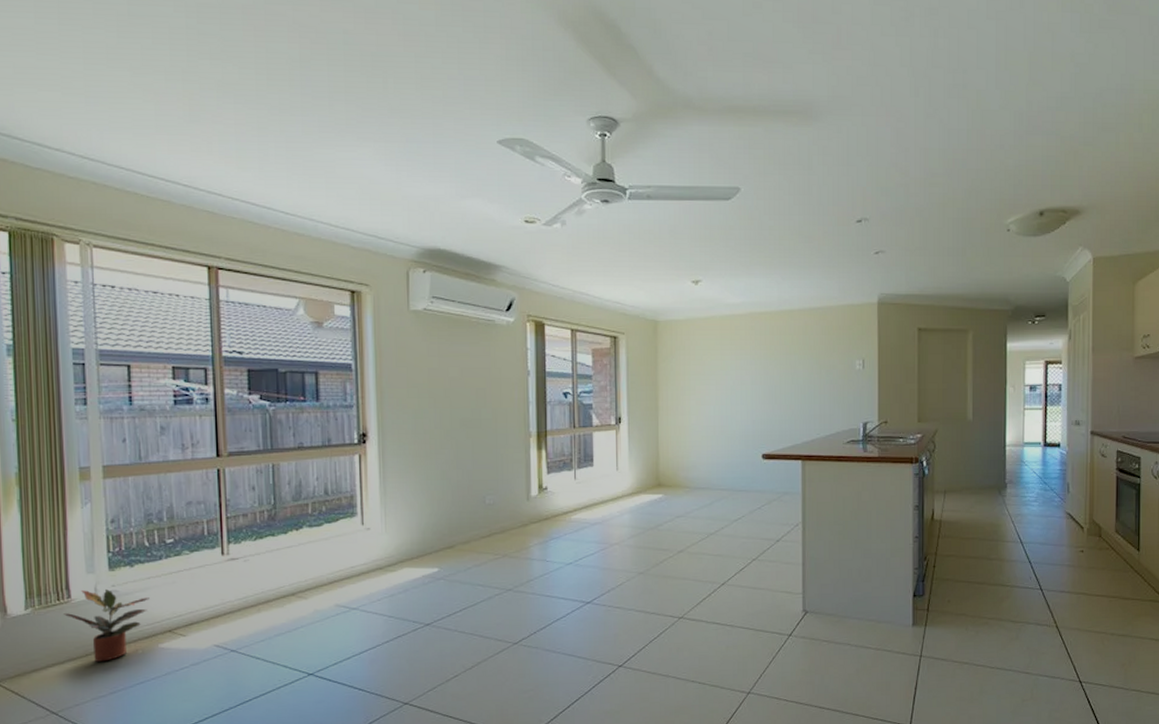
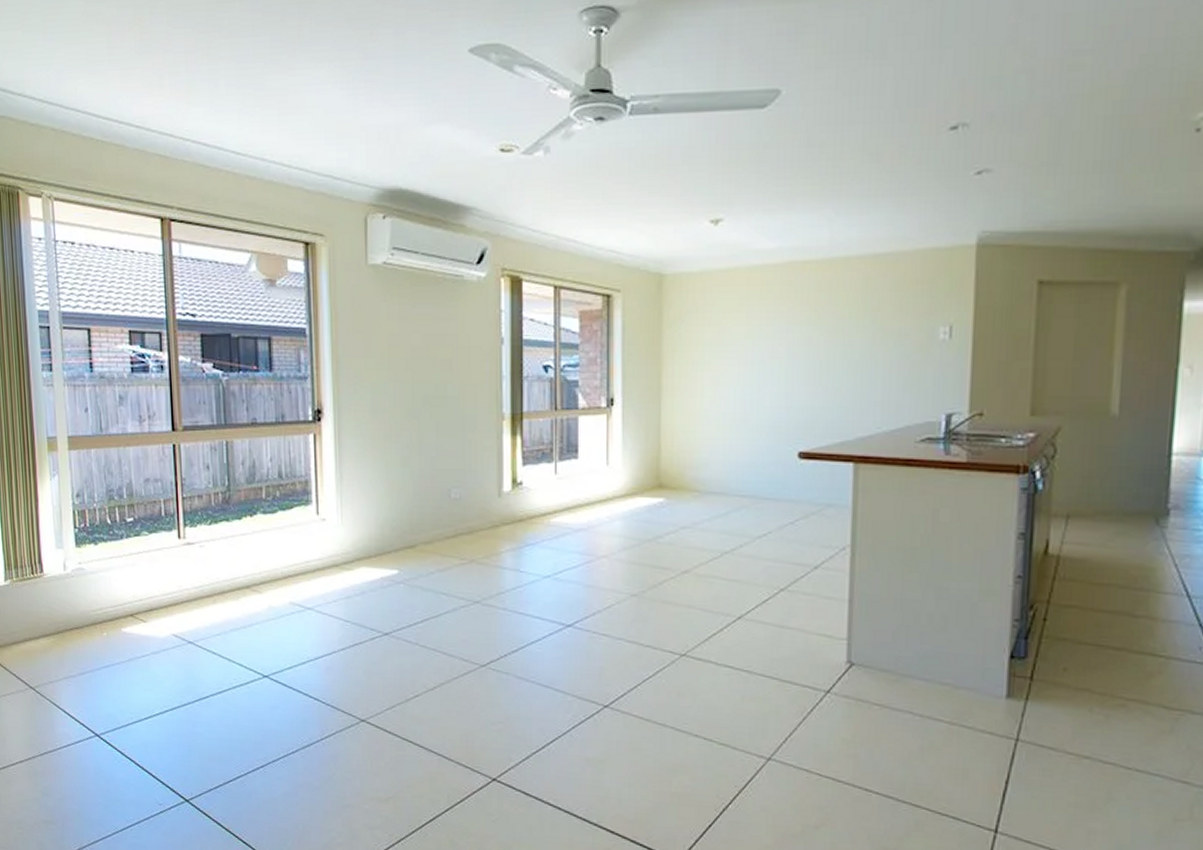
potted plant: present [64,588,150,663] -> none [38,565,113,642]

